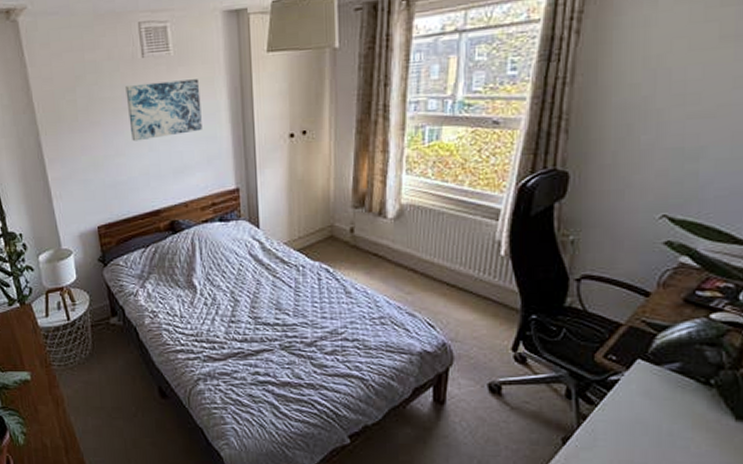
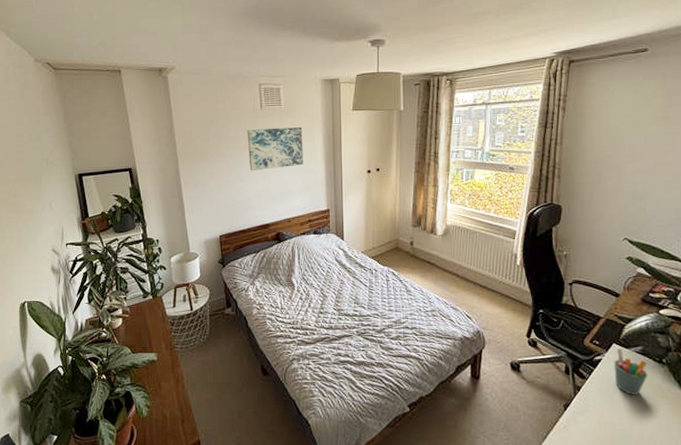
pen holder: none [637,364,687,426] -> present [614,347,648,395]

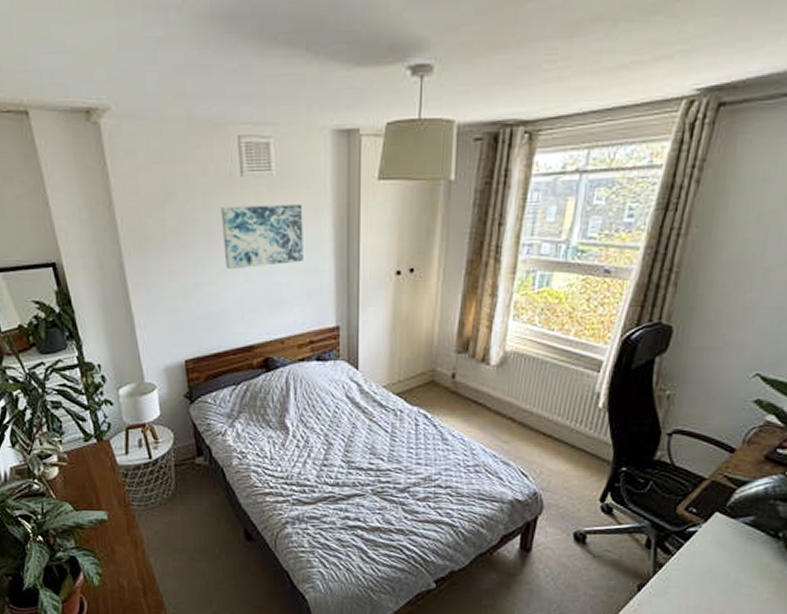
pen holder: present [614,347,648,395] -> none [710,517,758,575]

